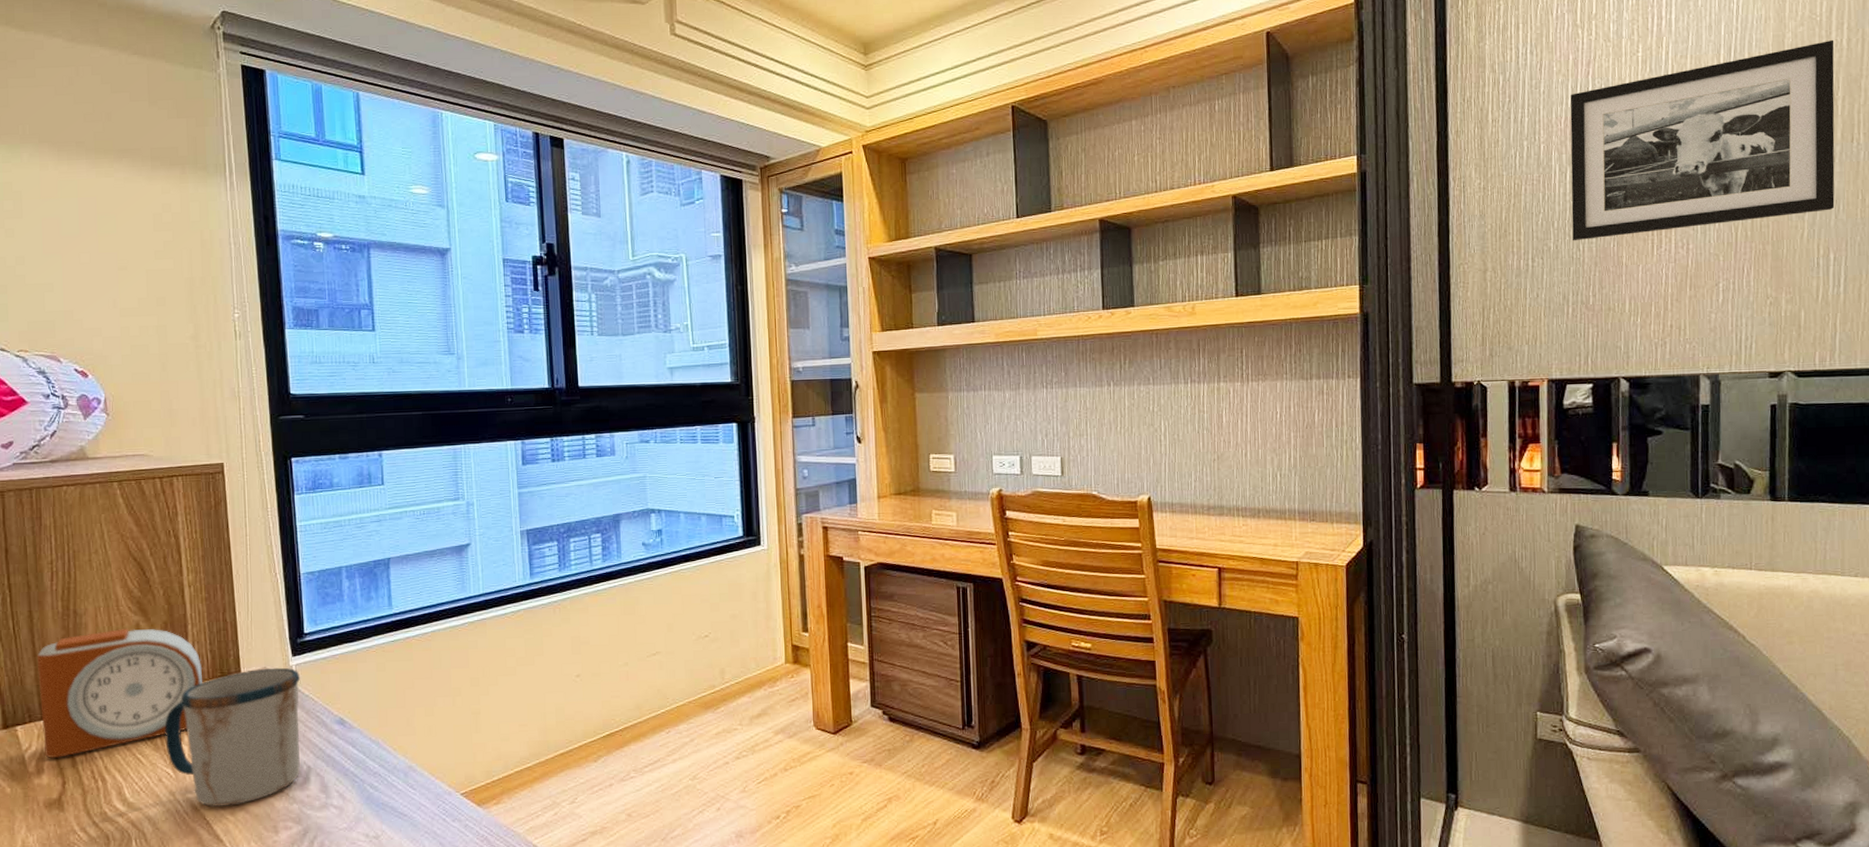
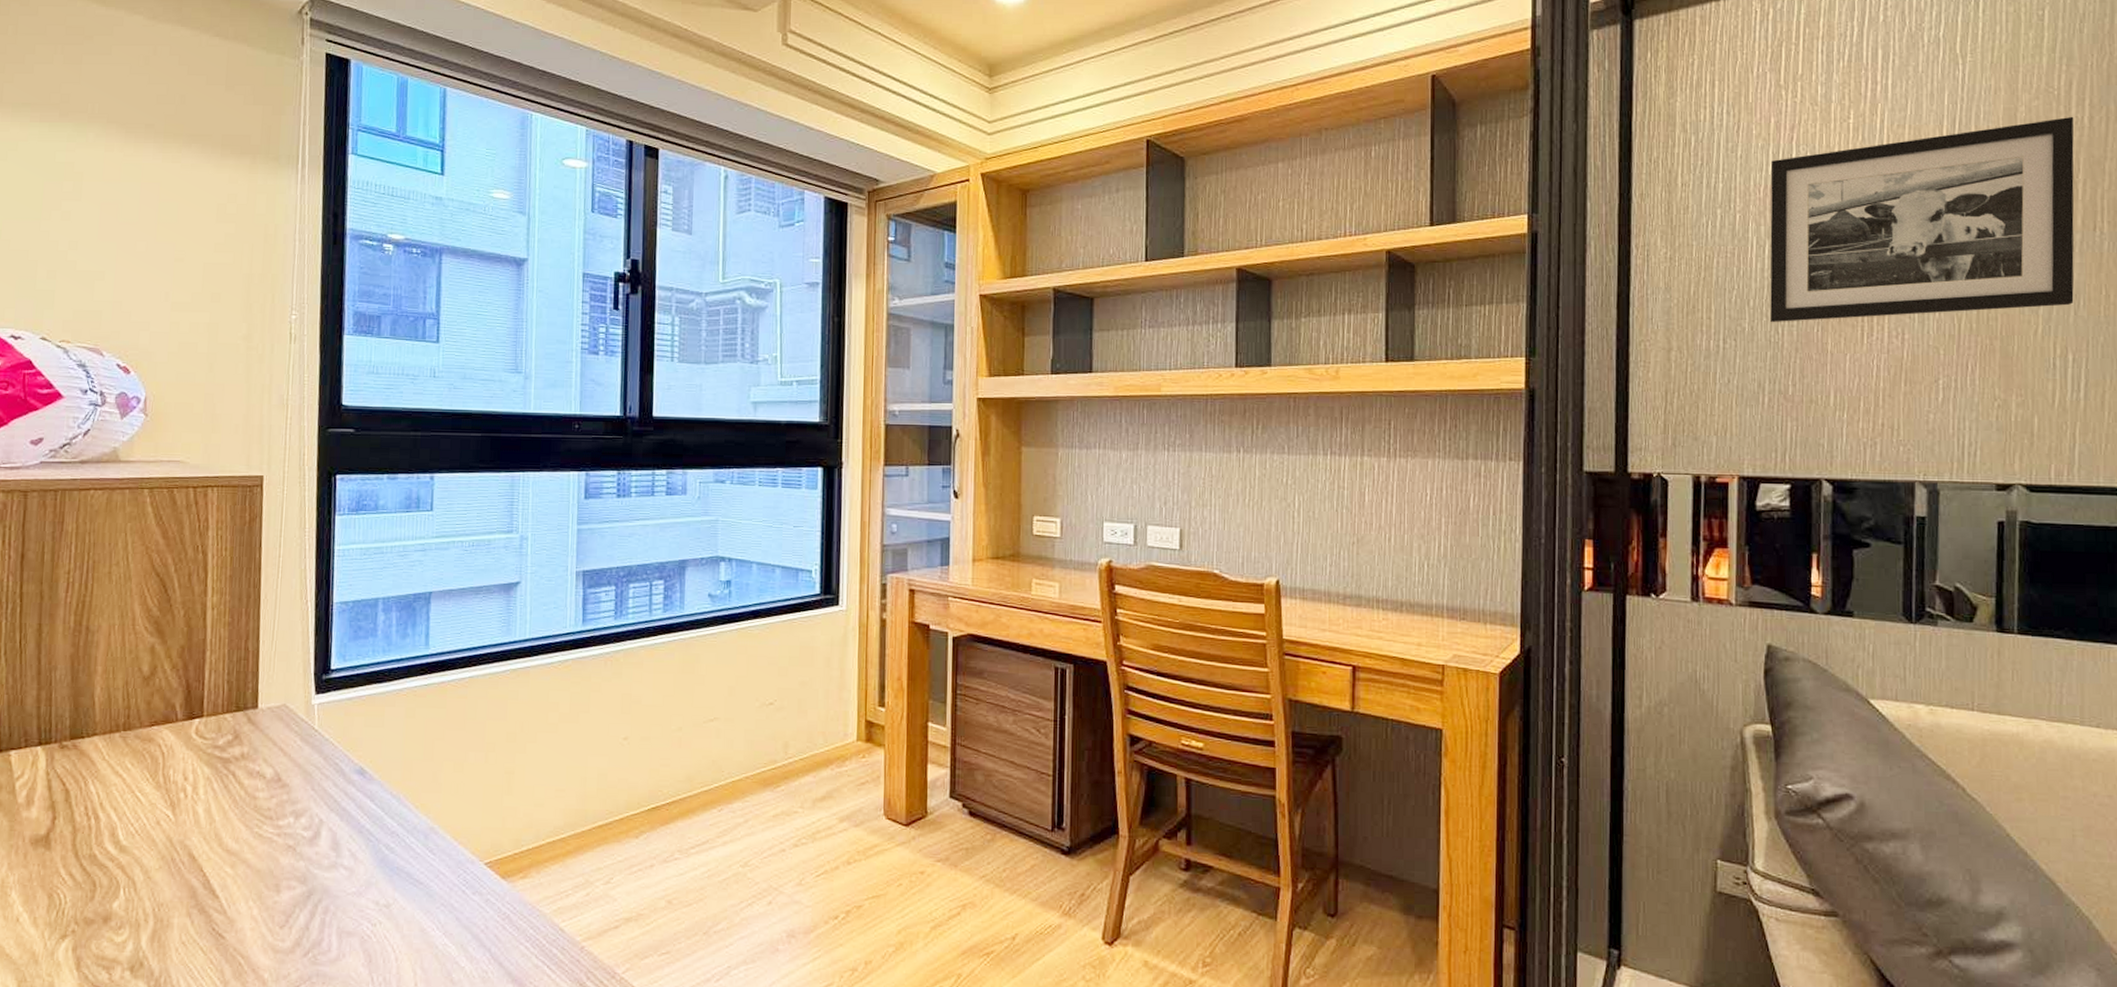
alarm clock: present [37,628,202,759] -> none [37,650,217,790]
mug: present [164,667,300,808] -> none [168,705,321,858]

